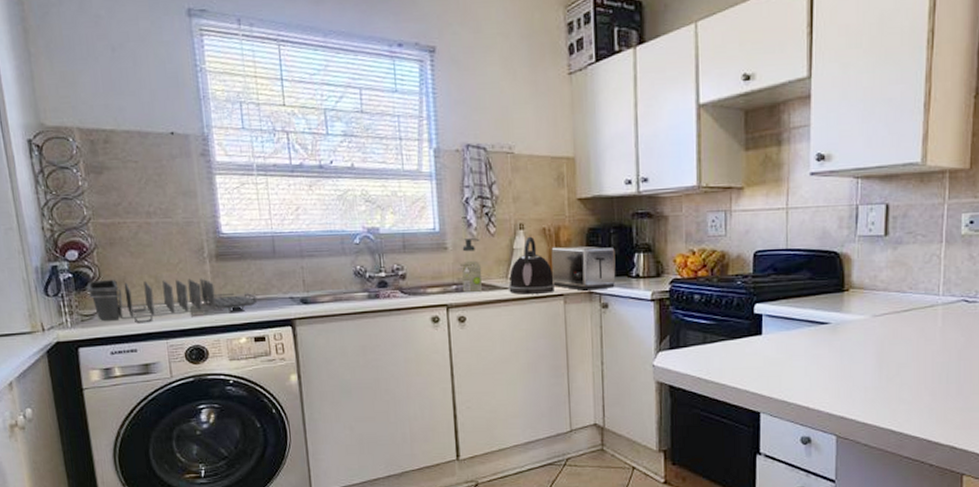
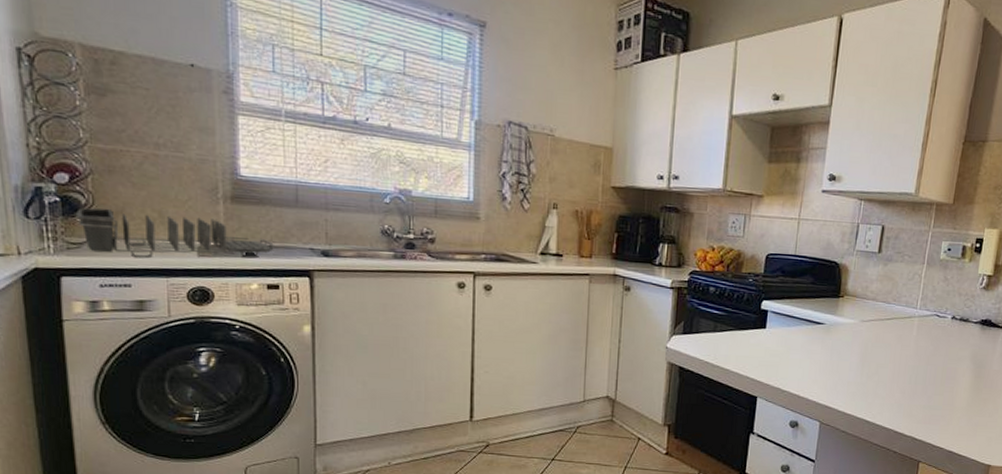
soap dispenser: present [457,238,482,293] -> none [486,211,513,264]
kettle: present [508,236,555,294] -> none [537,216,582,272]
toaster: present [551,245,616,291] -> none [580,229,642,274]

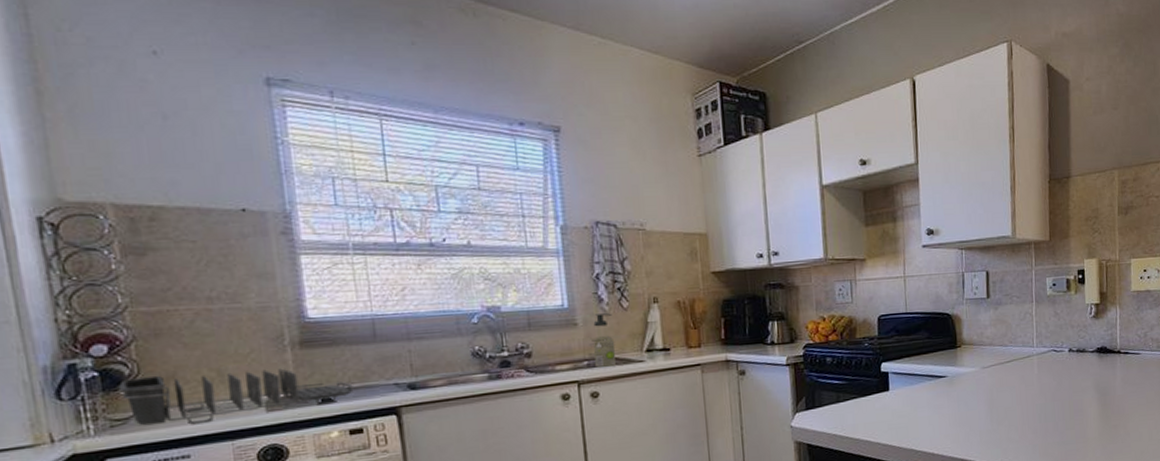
soap dispenser: none [486,211,513,264] -> present [588,313,616,367]

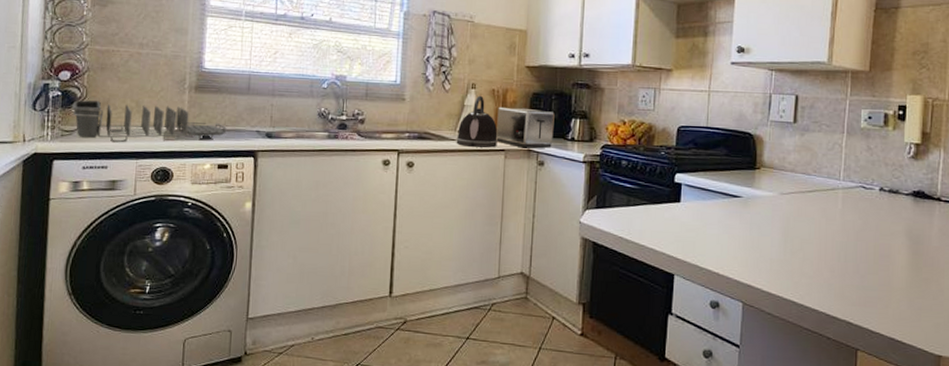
soap dispenser: present [588,313,616,367] -> none [410,92,435,142]
kettle: none [644,309,691,367] -> present [456,95,498,148]
toaster: none [686,316,752,360] -> present [496,106,555,149]

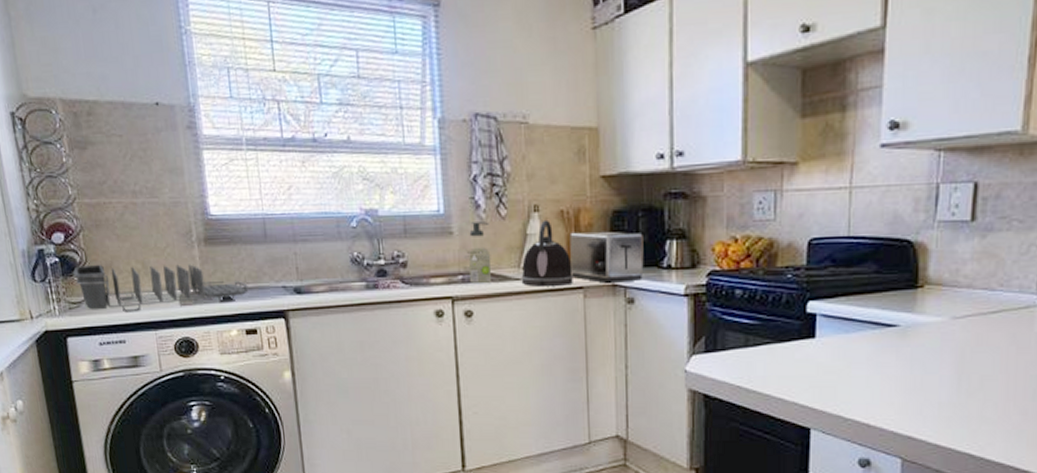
soap dispenser: none [410,92,435,142] -> present [463,222,492,284]

